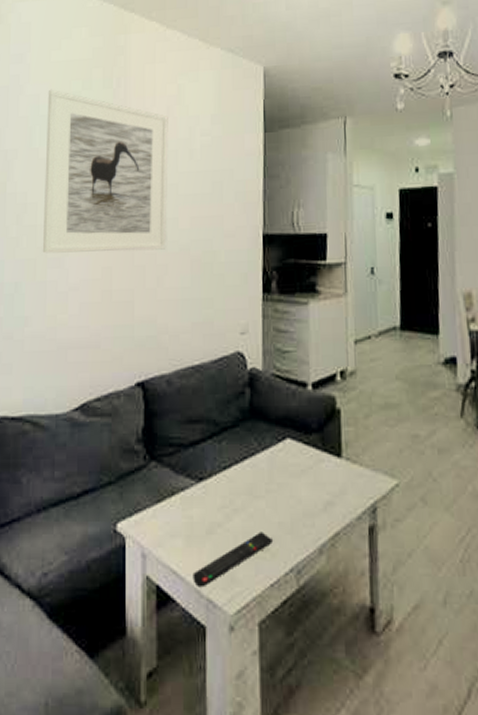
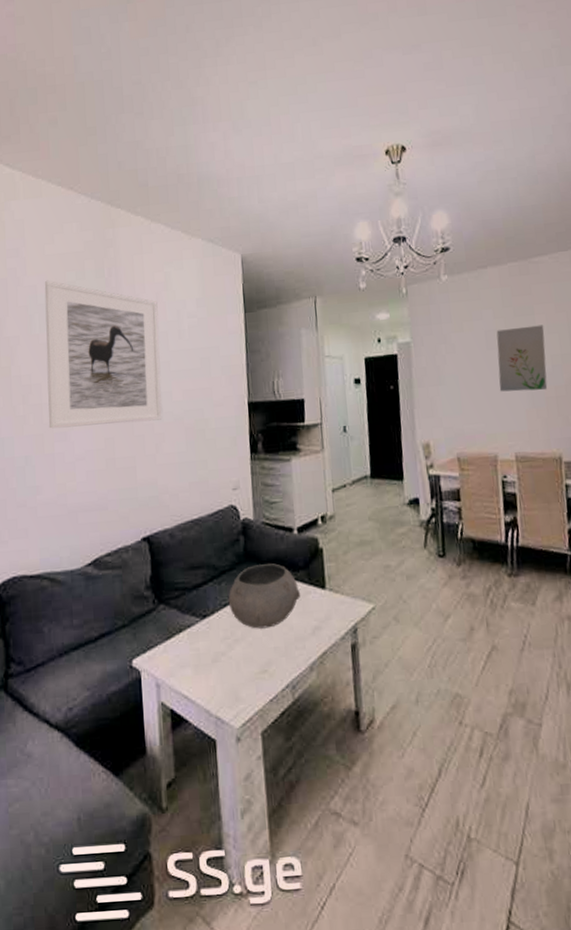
remote control: present [193,532,272,588] -> none [202,656,270,708]
bowl: none [228,423,313,499] -> present [228,563,301,629]

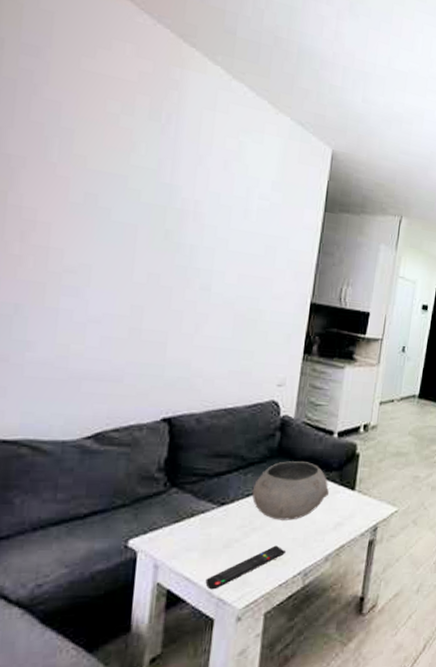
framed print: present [44,280,162,429] -> none [54,100,225,299]
remote control: none [202,656,270,708] -> present [205,545,285,590]

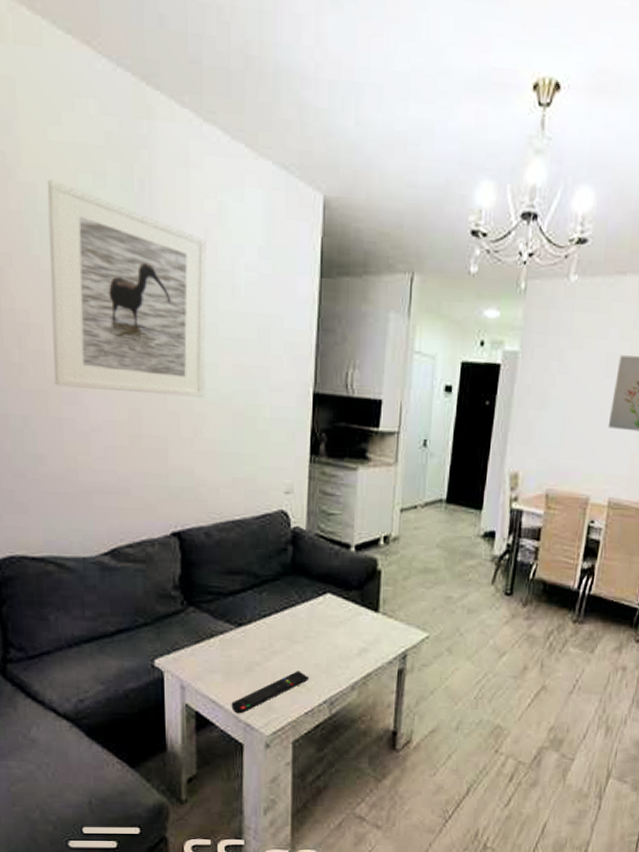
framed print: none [54,100,225,299] -> present [46,179,206,397]
bowl: present [251,461,330,520] -> none [268,578,351,644]

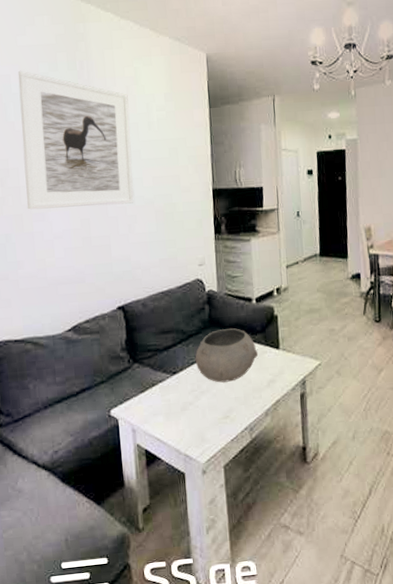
remote control: present [231,671,309,714] -> none [172,405,231,448]
bowl: none [268,578,351,644] -> present [195,328,259,383]

